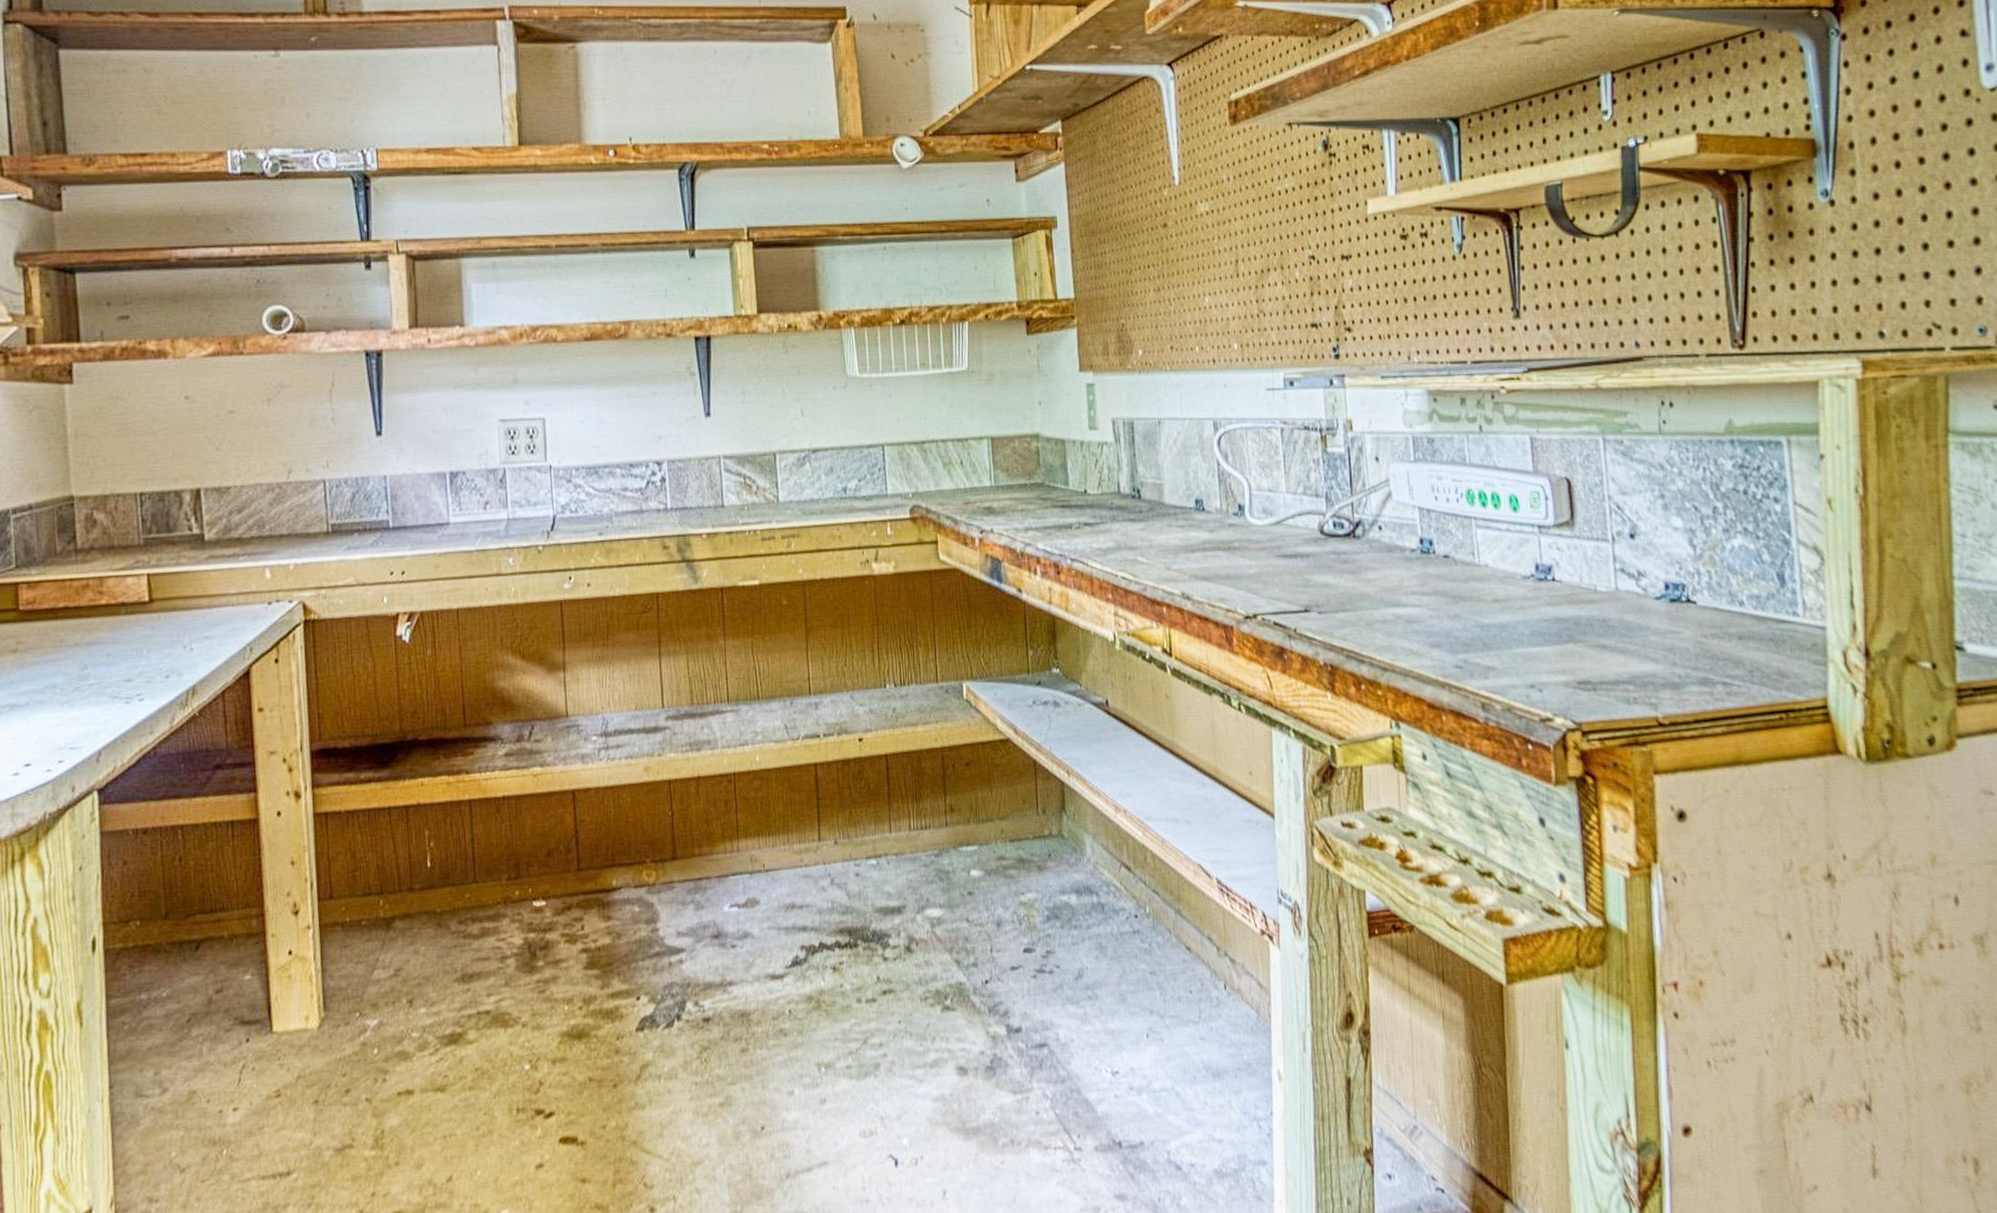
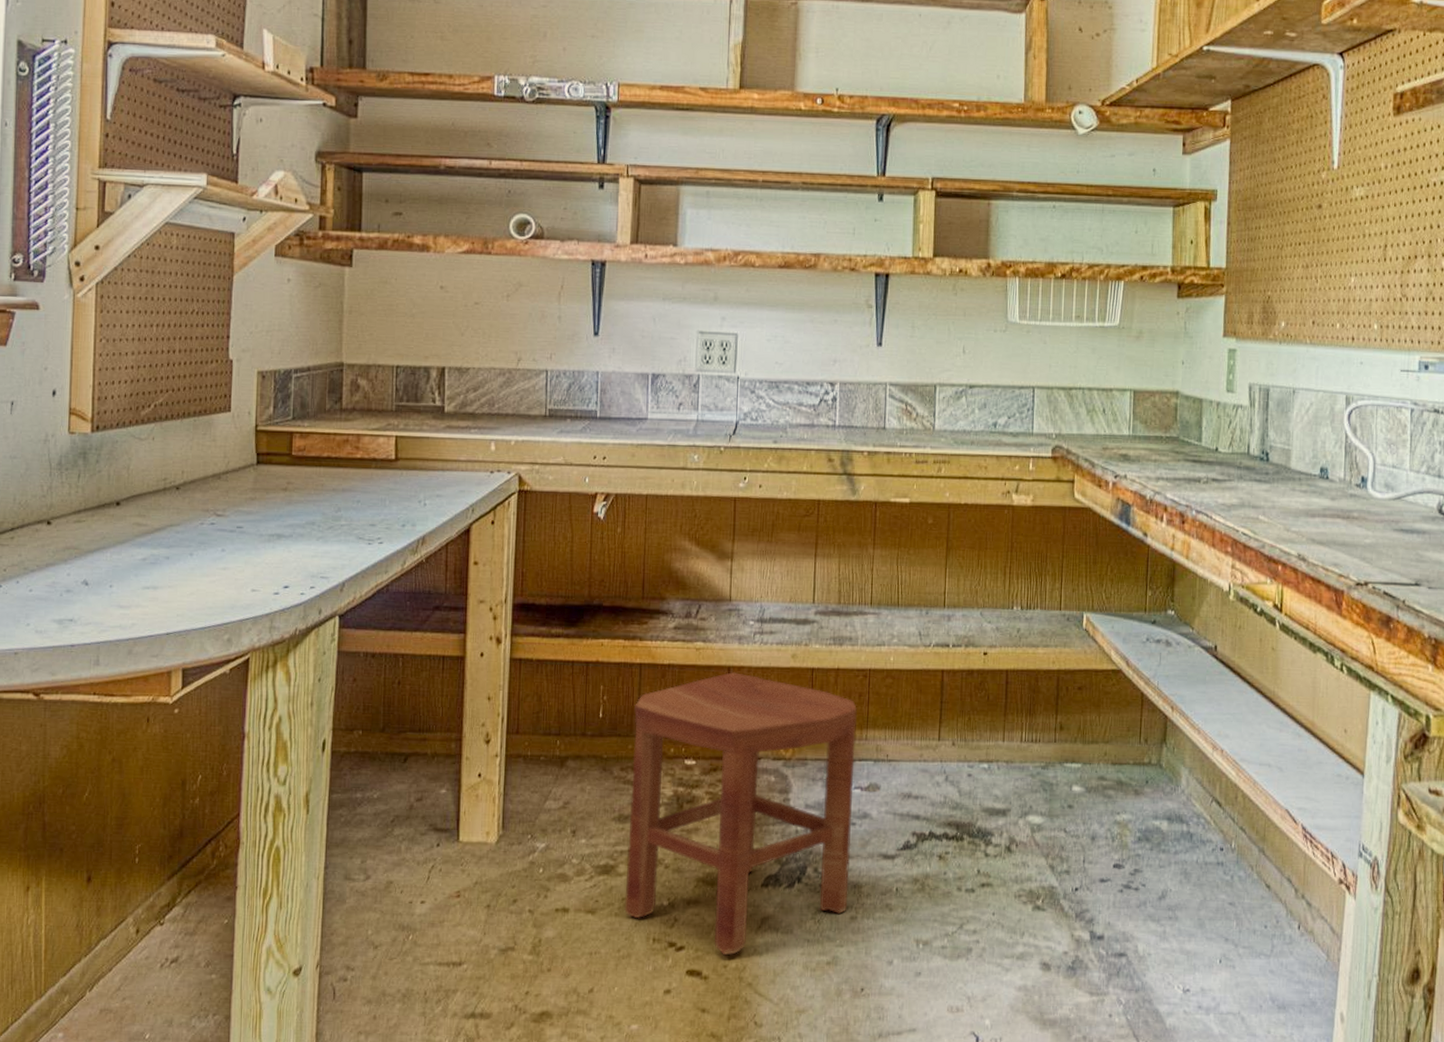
stool: none [468,795,736,1114] -> present [624,671,857,955]

